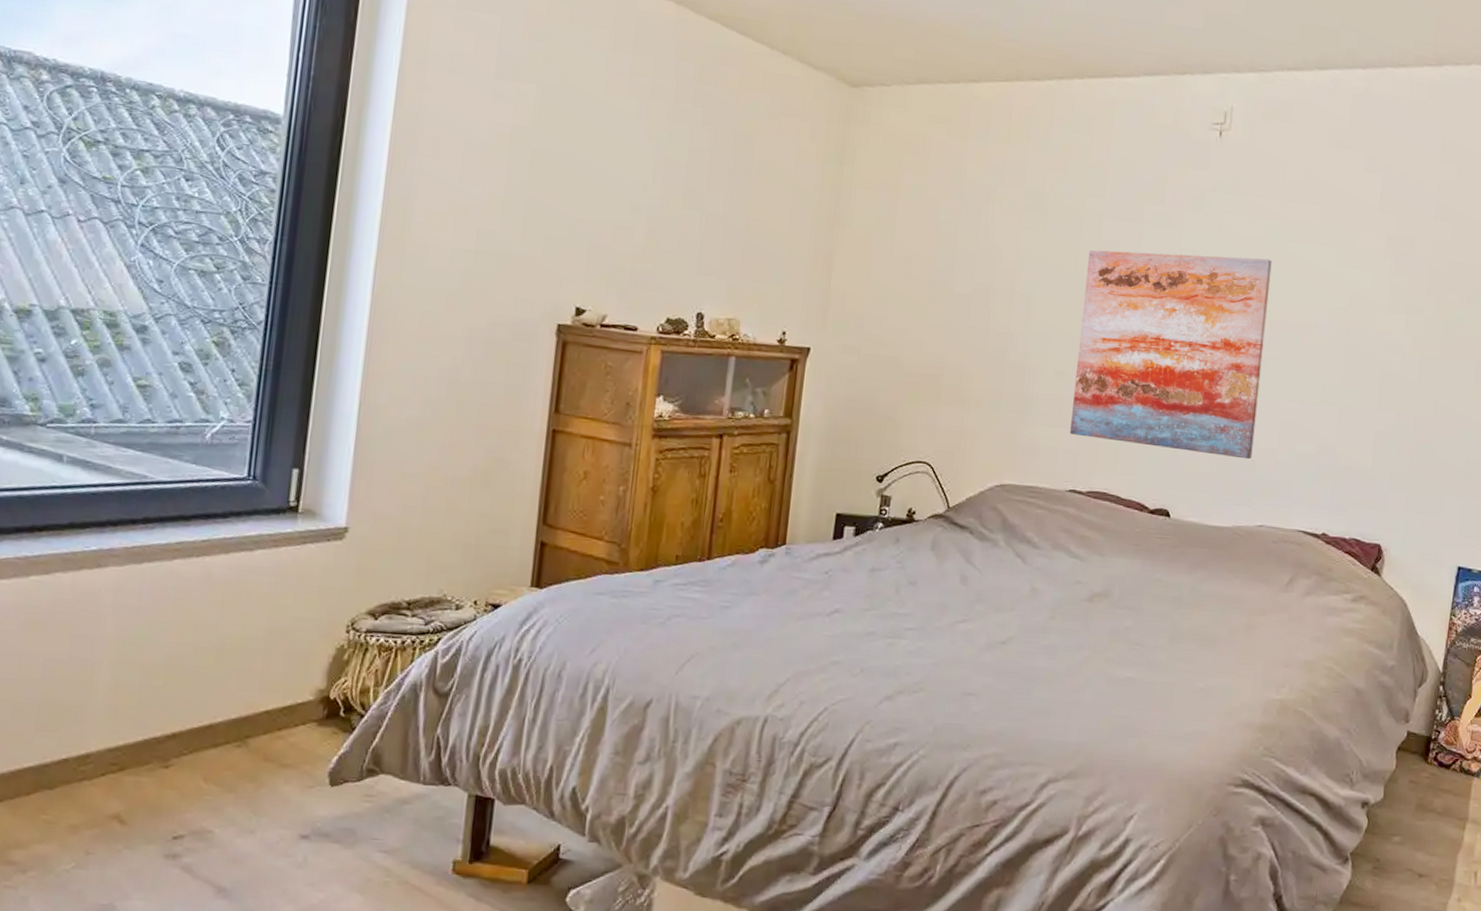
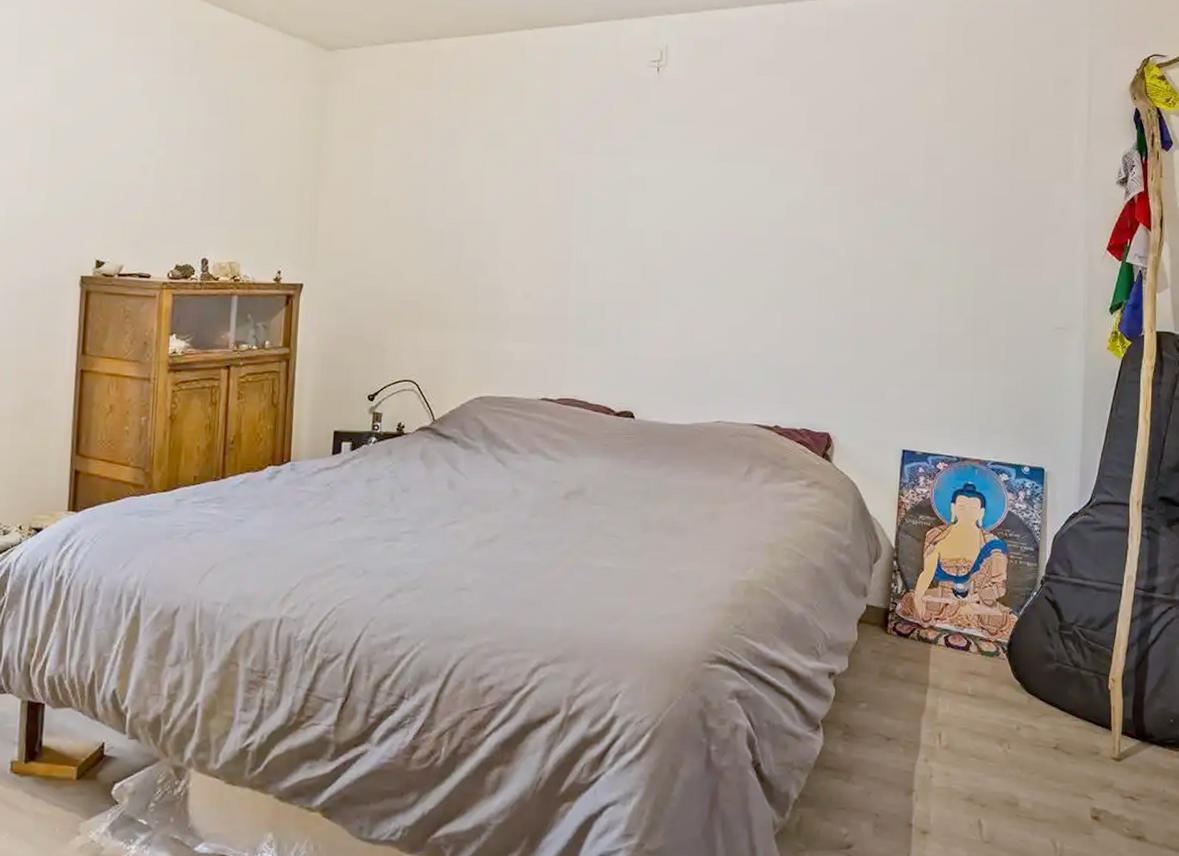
wall art: present [1070,250,1272,460] -> none [539,179,713,362]

